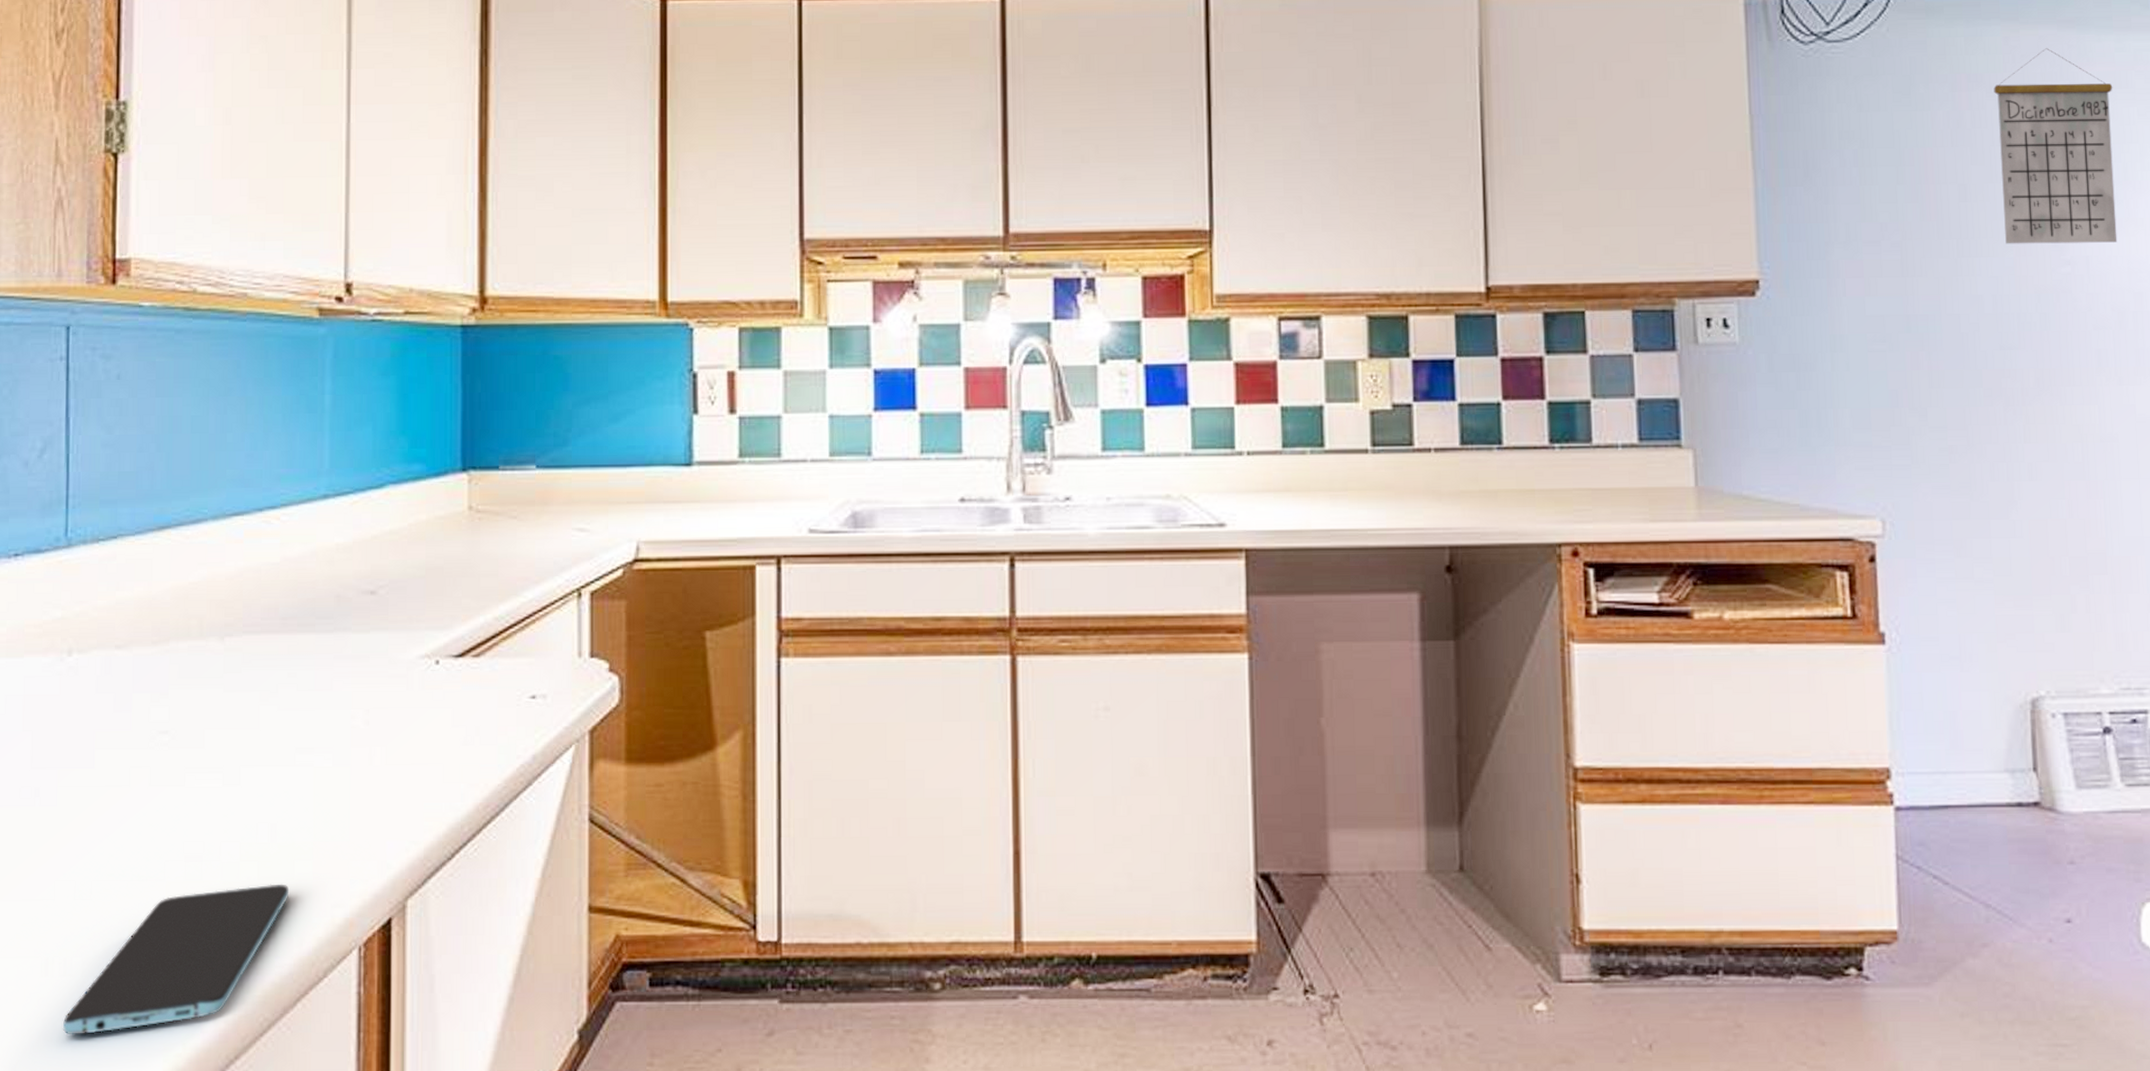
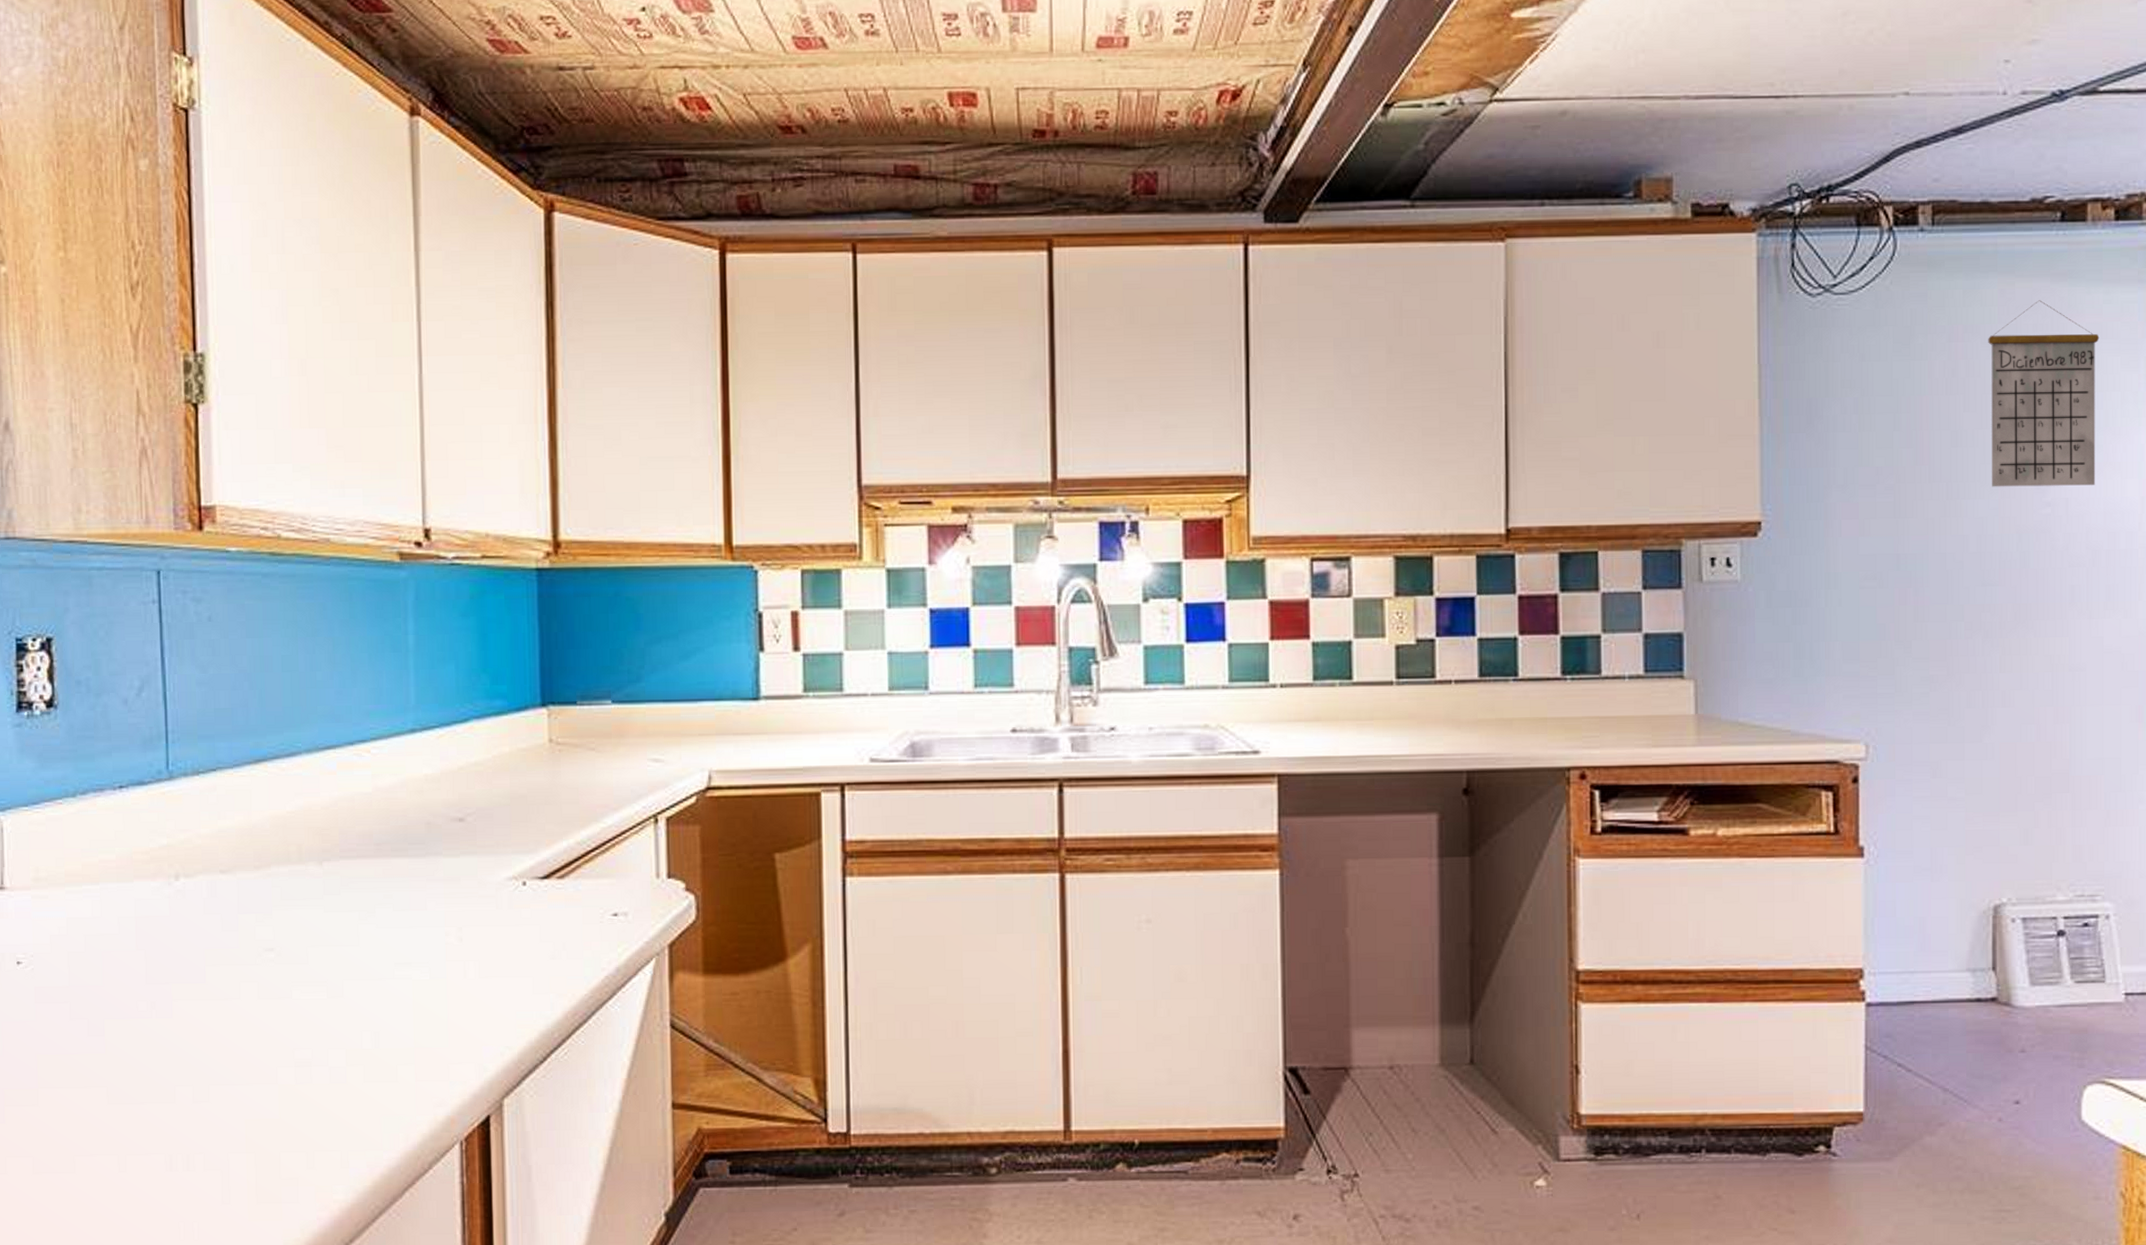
smartphone: present [62,884,290,1035] -> none [188,1086,394,1223]

